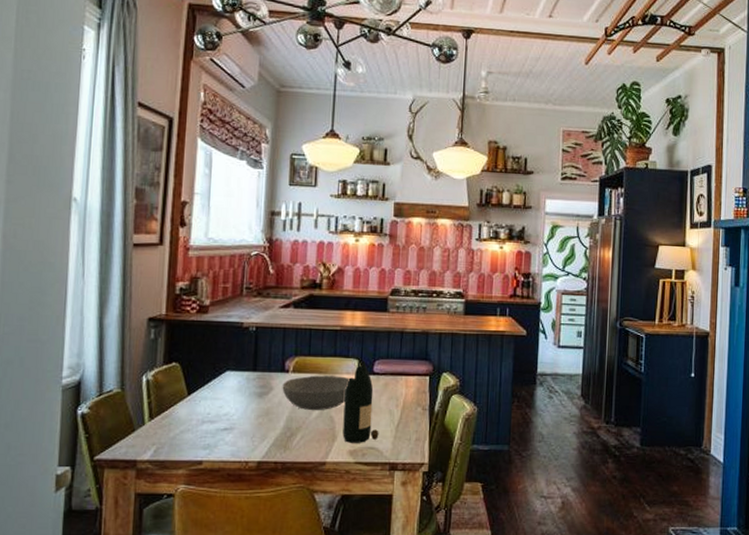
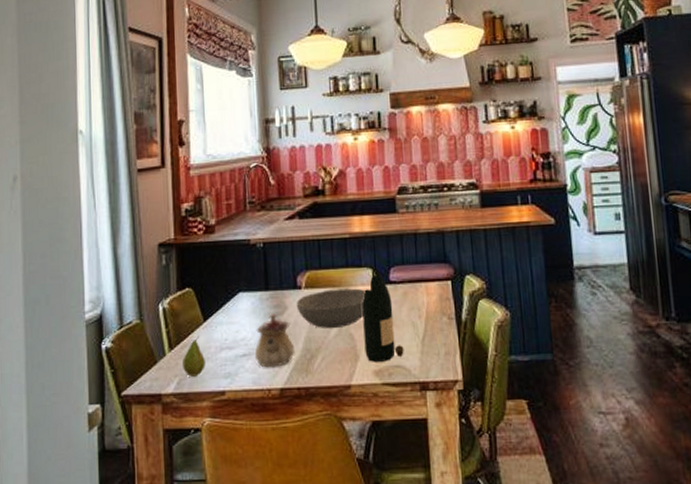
fruit: none [162,408,185,446] -> present [183,335,205,377]
teapot: none [235,393,276,442] -> present [254,313,295,368]

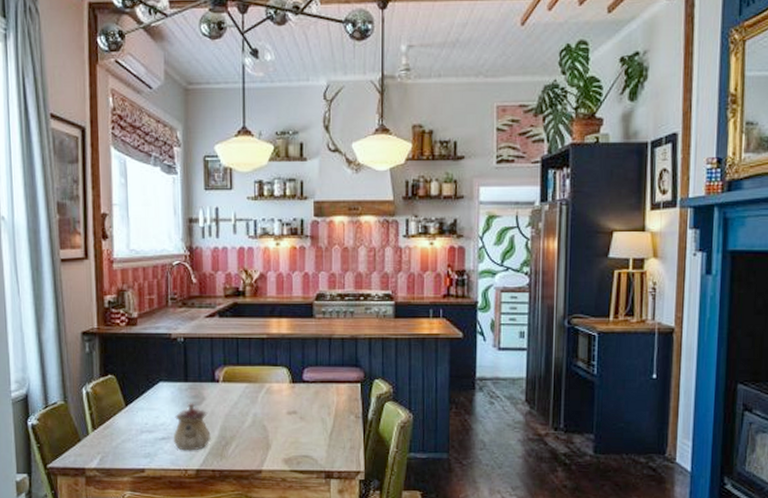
fruit: present [183,335,205,377] -> none [105,418,127,455]
bowl: present [296,288,366,329] -> none [214,384,279,420]
bottle: present [362,268,404,362] -> none [276,368,313,452]

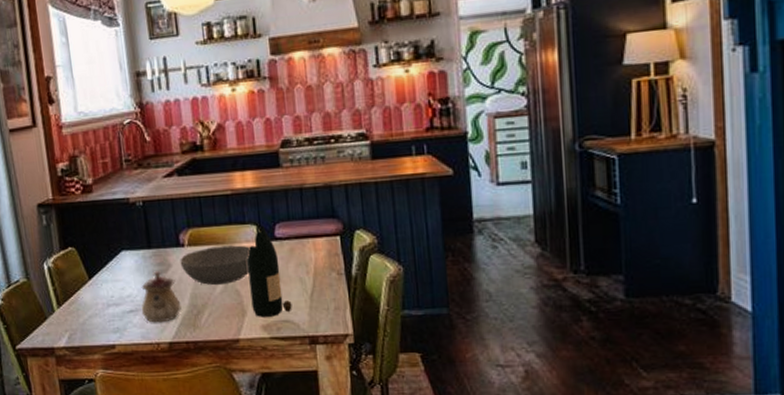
bowl: none [214,384,279,420] -> present [180,245,250,286]
bottle: none [276,368,313,452] -> present [247,225,293,317]

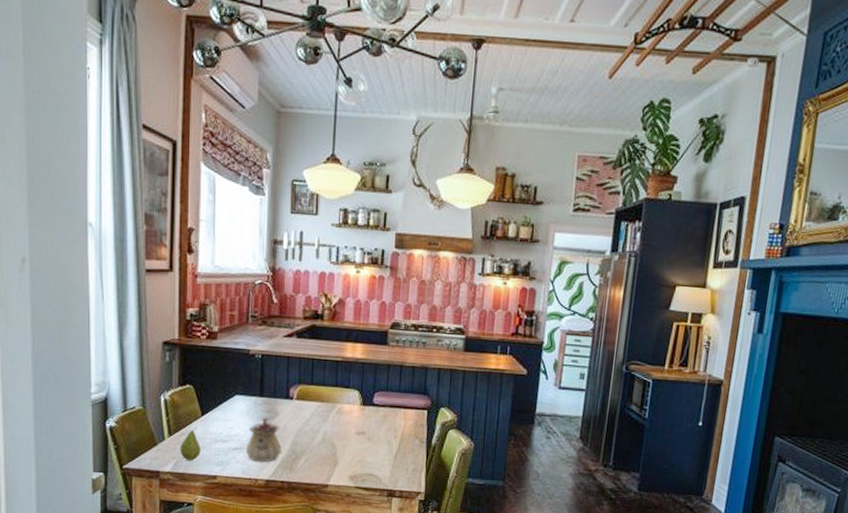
fruit: none [71,293,94,332] -> present [180,427,201,461]
bowl: present [180,245,250,286] -> none [287,403,350,437]
bottle: present [247,225,293,317] -> none [344,391,378,470]

